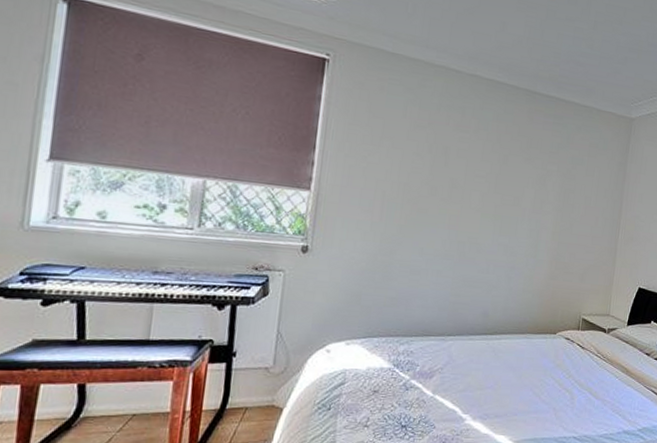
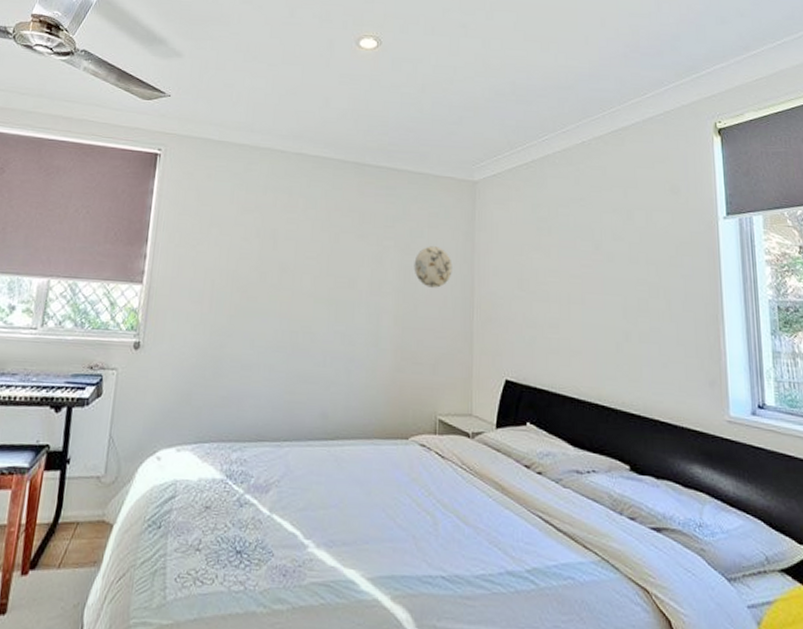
decorative plate: none [572,173,606,210] -> present [414,246,453,288]

